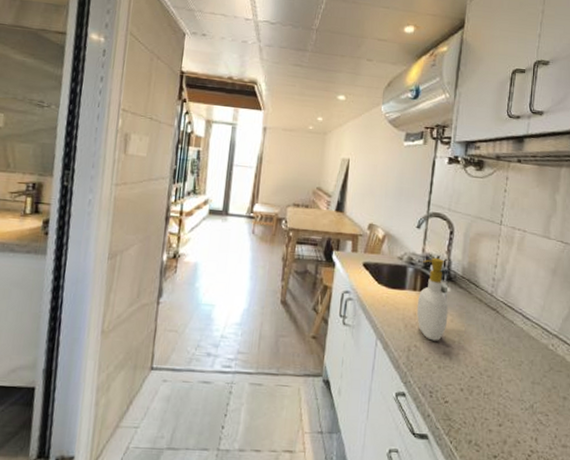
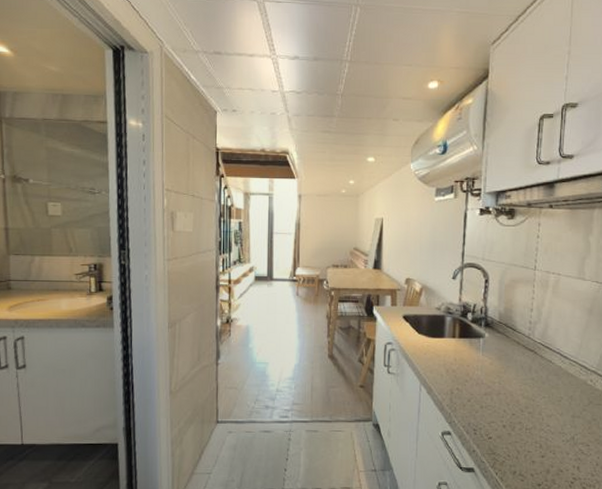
soap bottle: present [416,257,449,341] -> none [457,305,488,383]

